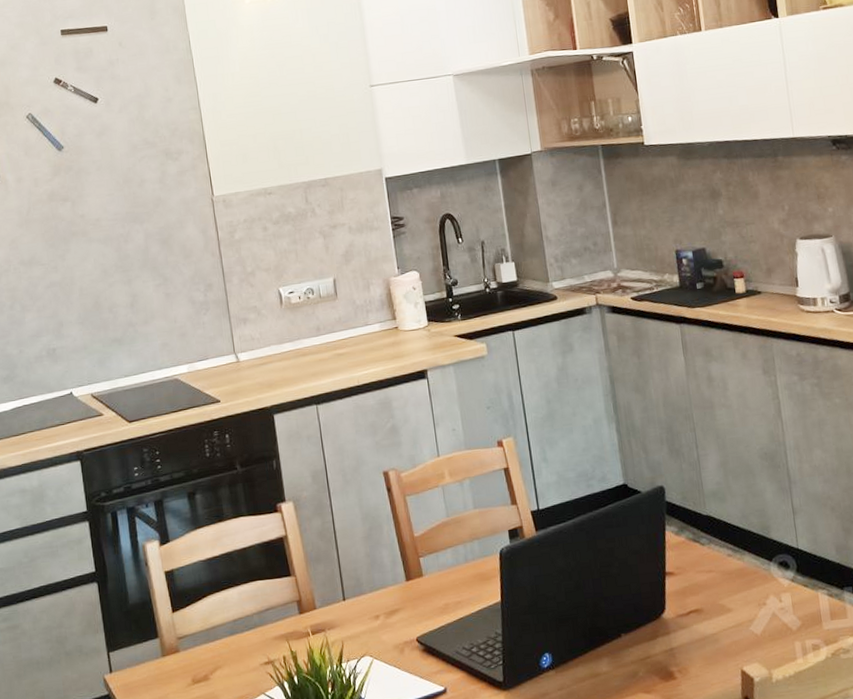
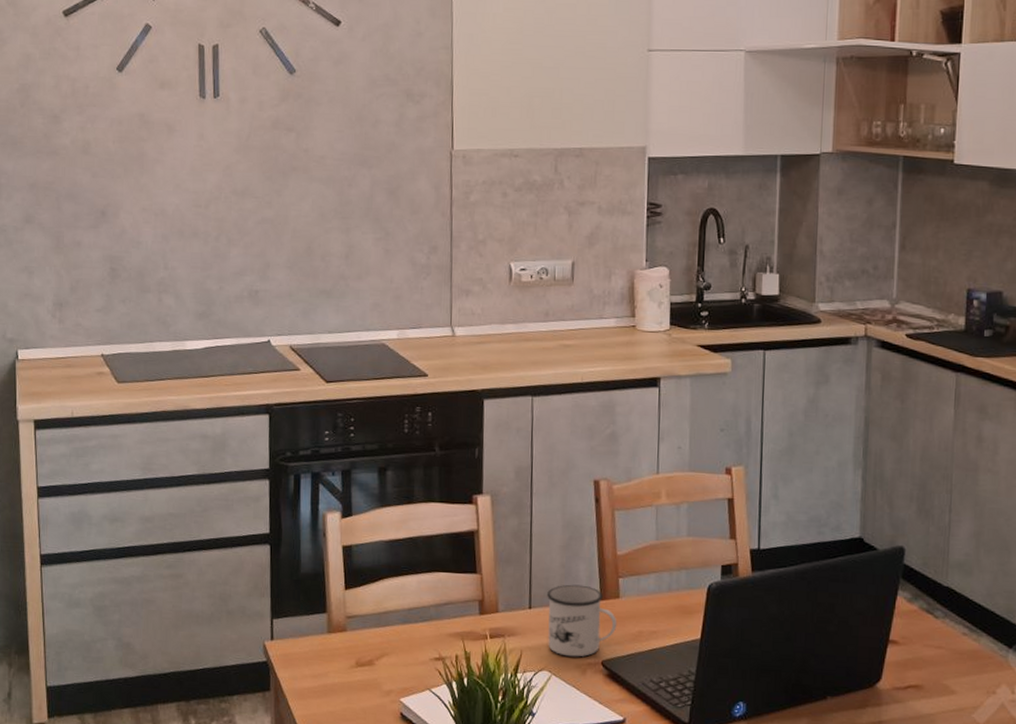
mug: none [357,570,425,639] -> present [547,584,617,657]

